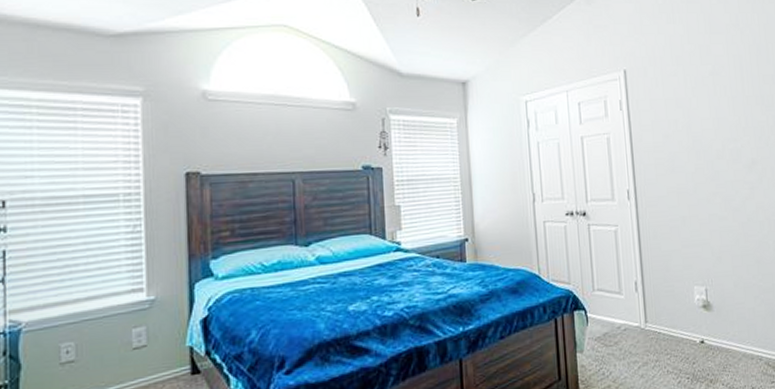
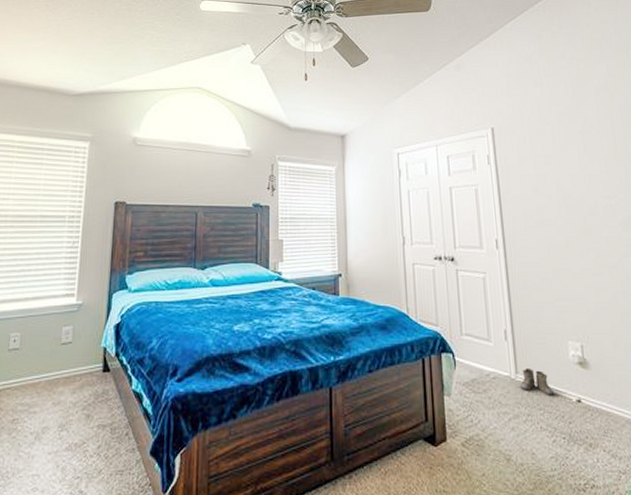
boots: none [648,316,681,341] -> present [519,369,555,397]

